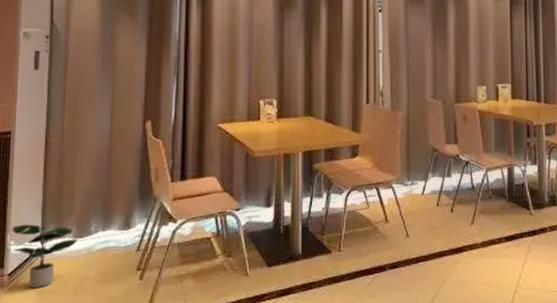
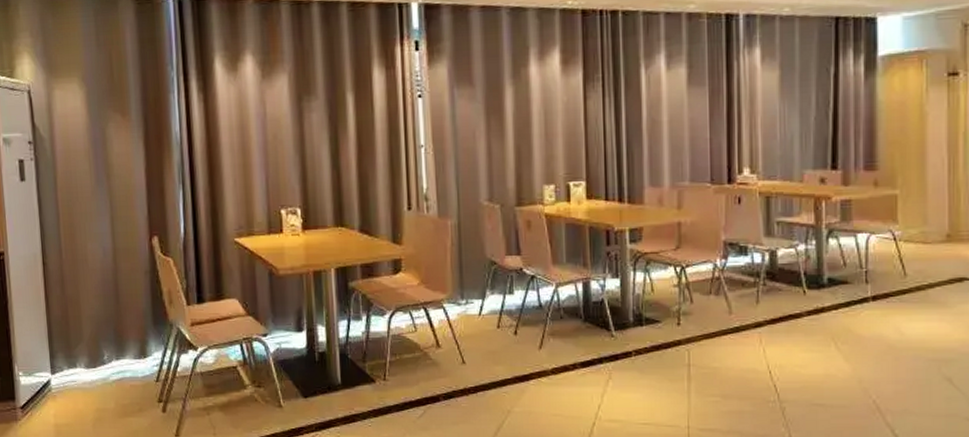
potted plant: present [11,224,78,288] -> none [18,354,91,421]

